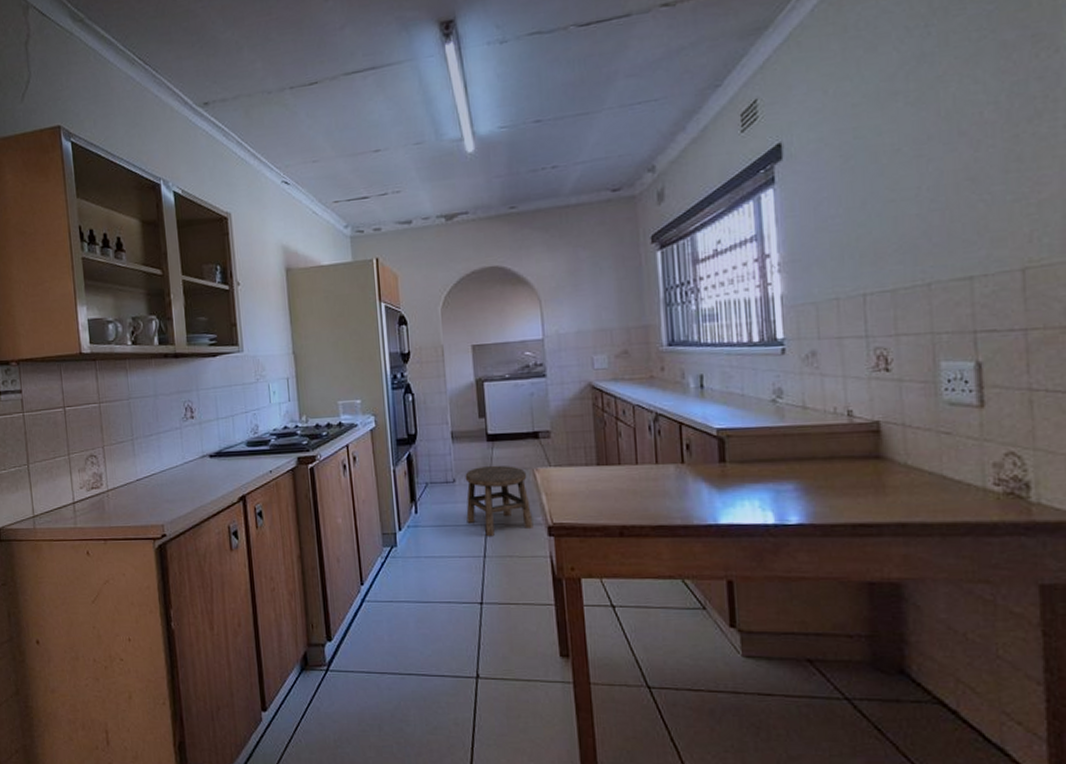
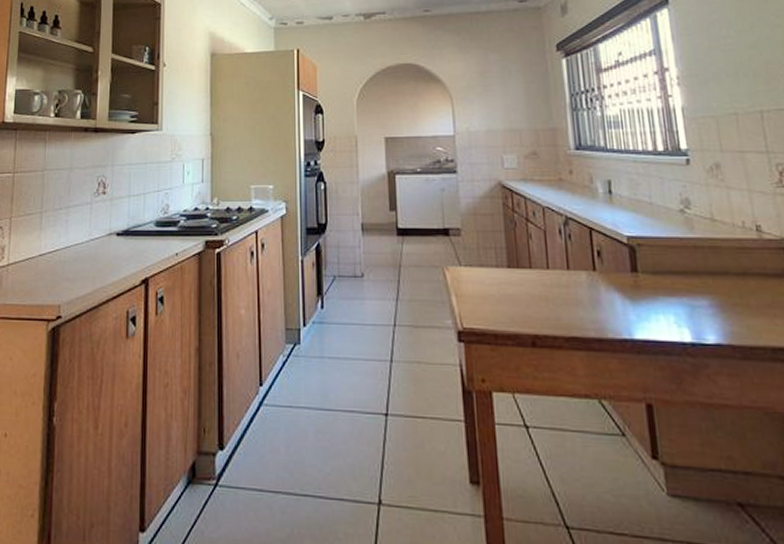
stool: present [465,465,534,537] -> none [374,261,443,339]

